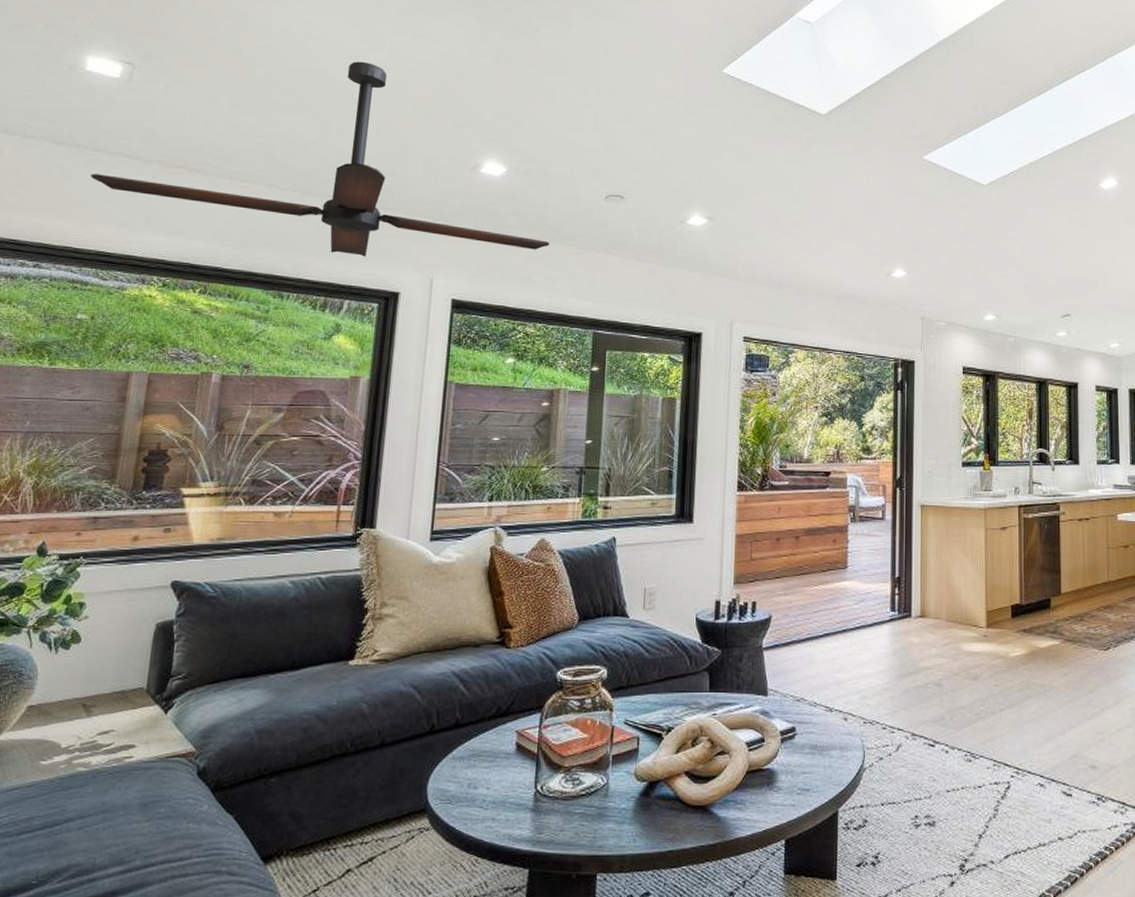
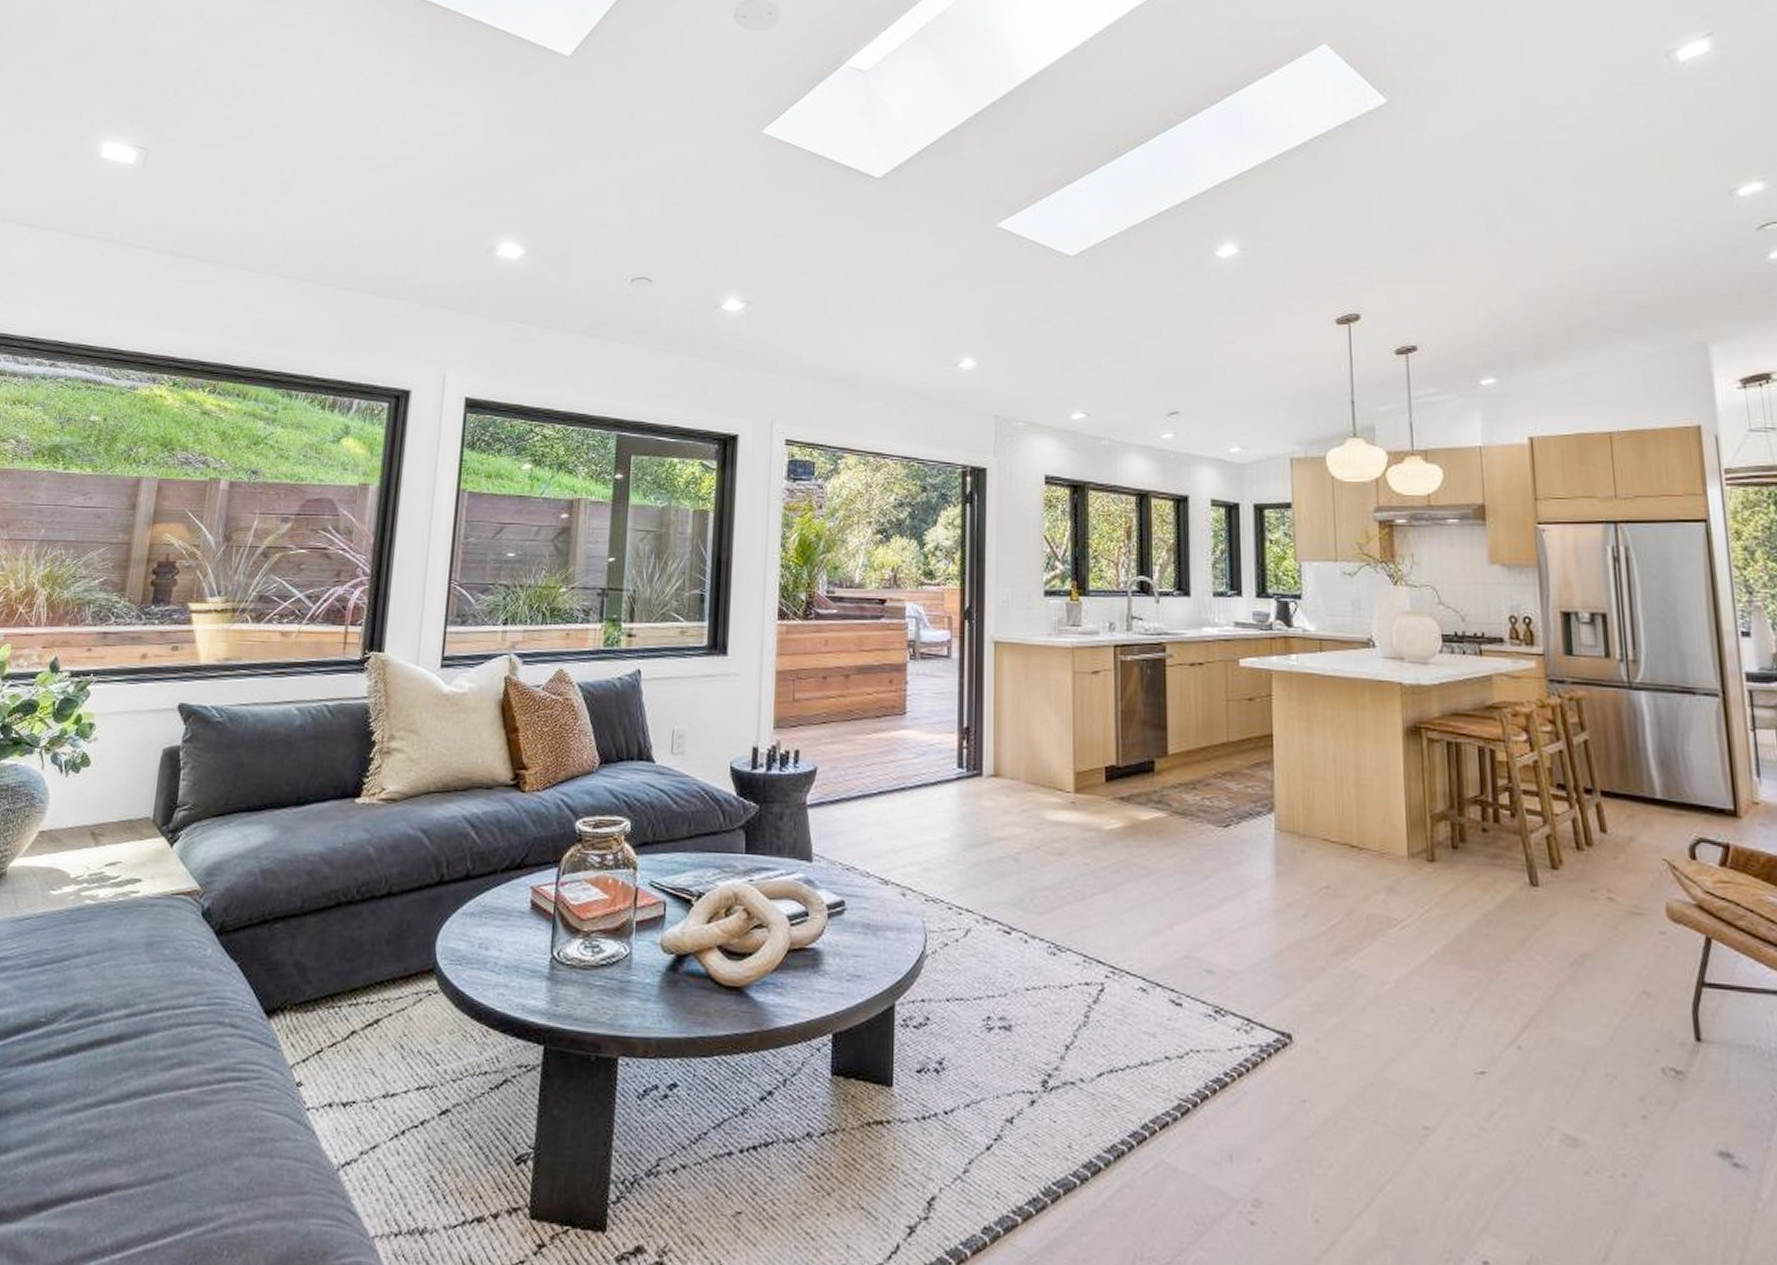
ceiling fan: present [91,61,550,257] -> none [105,137,571,352]

